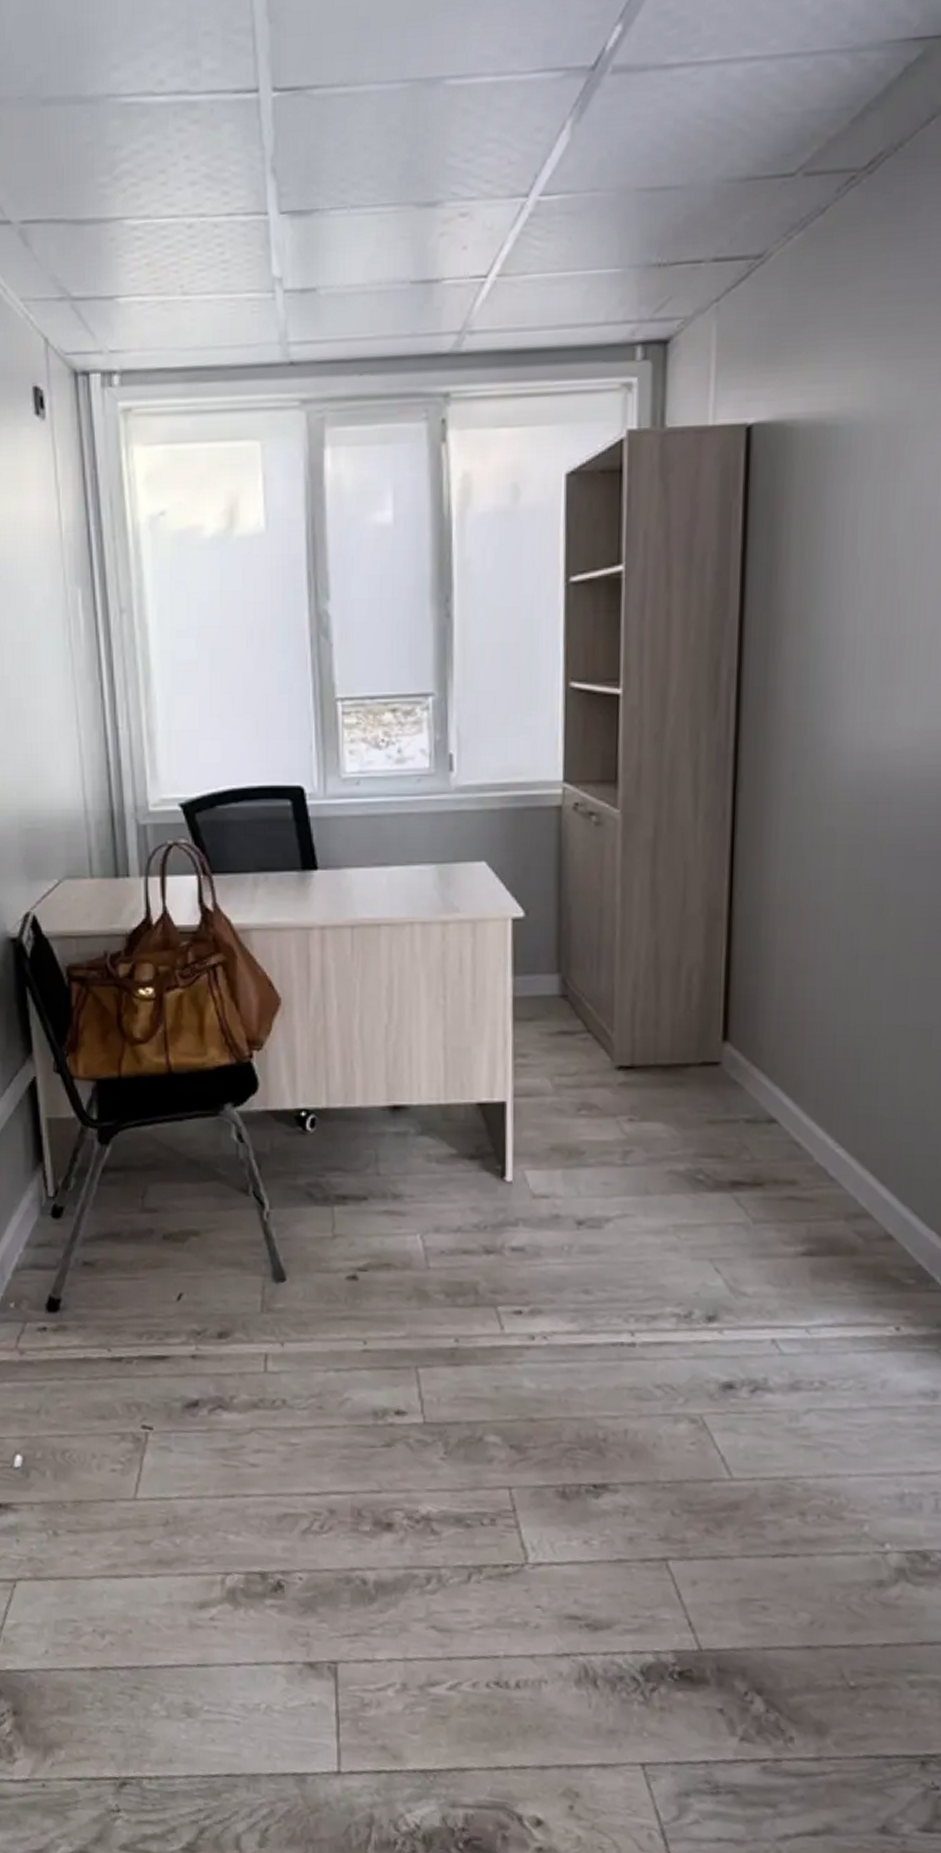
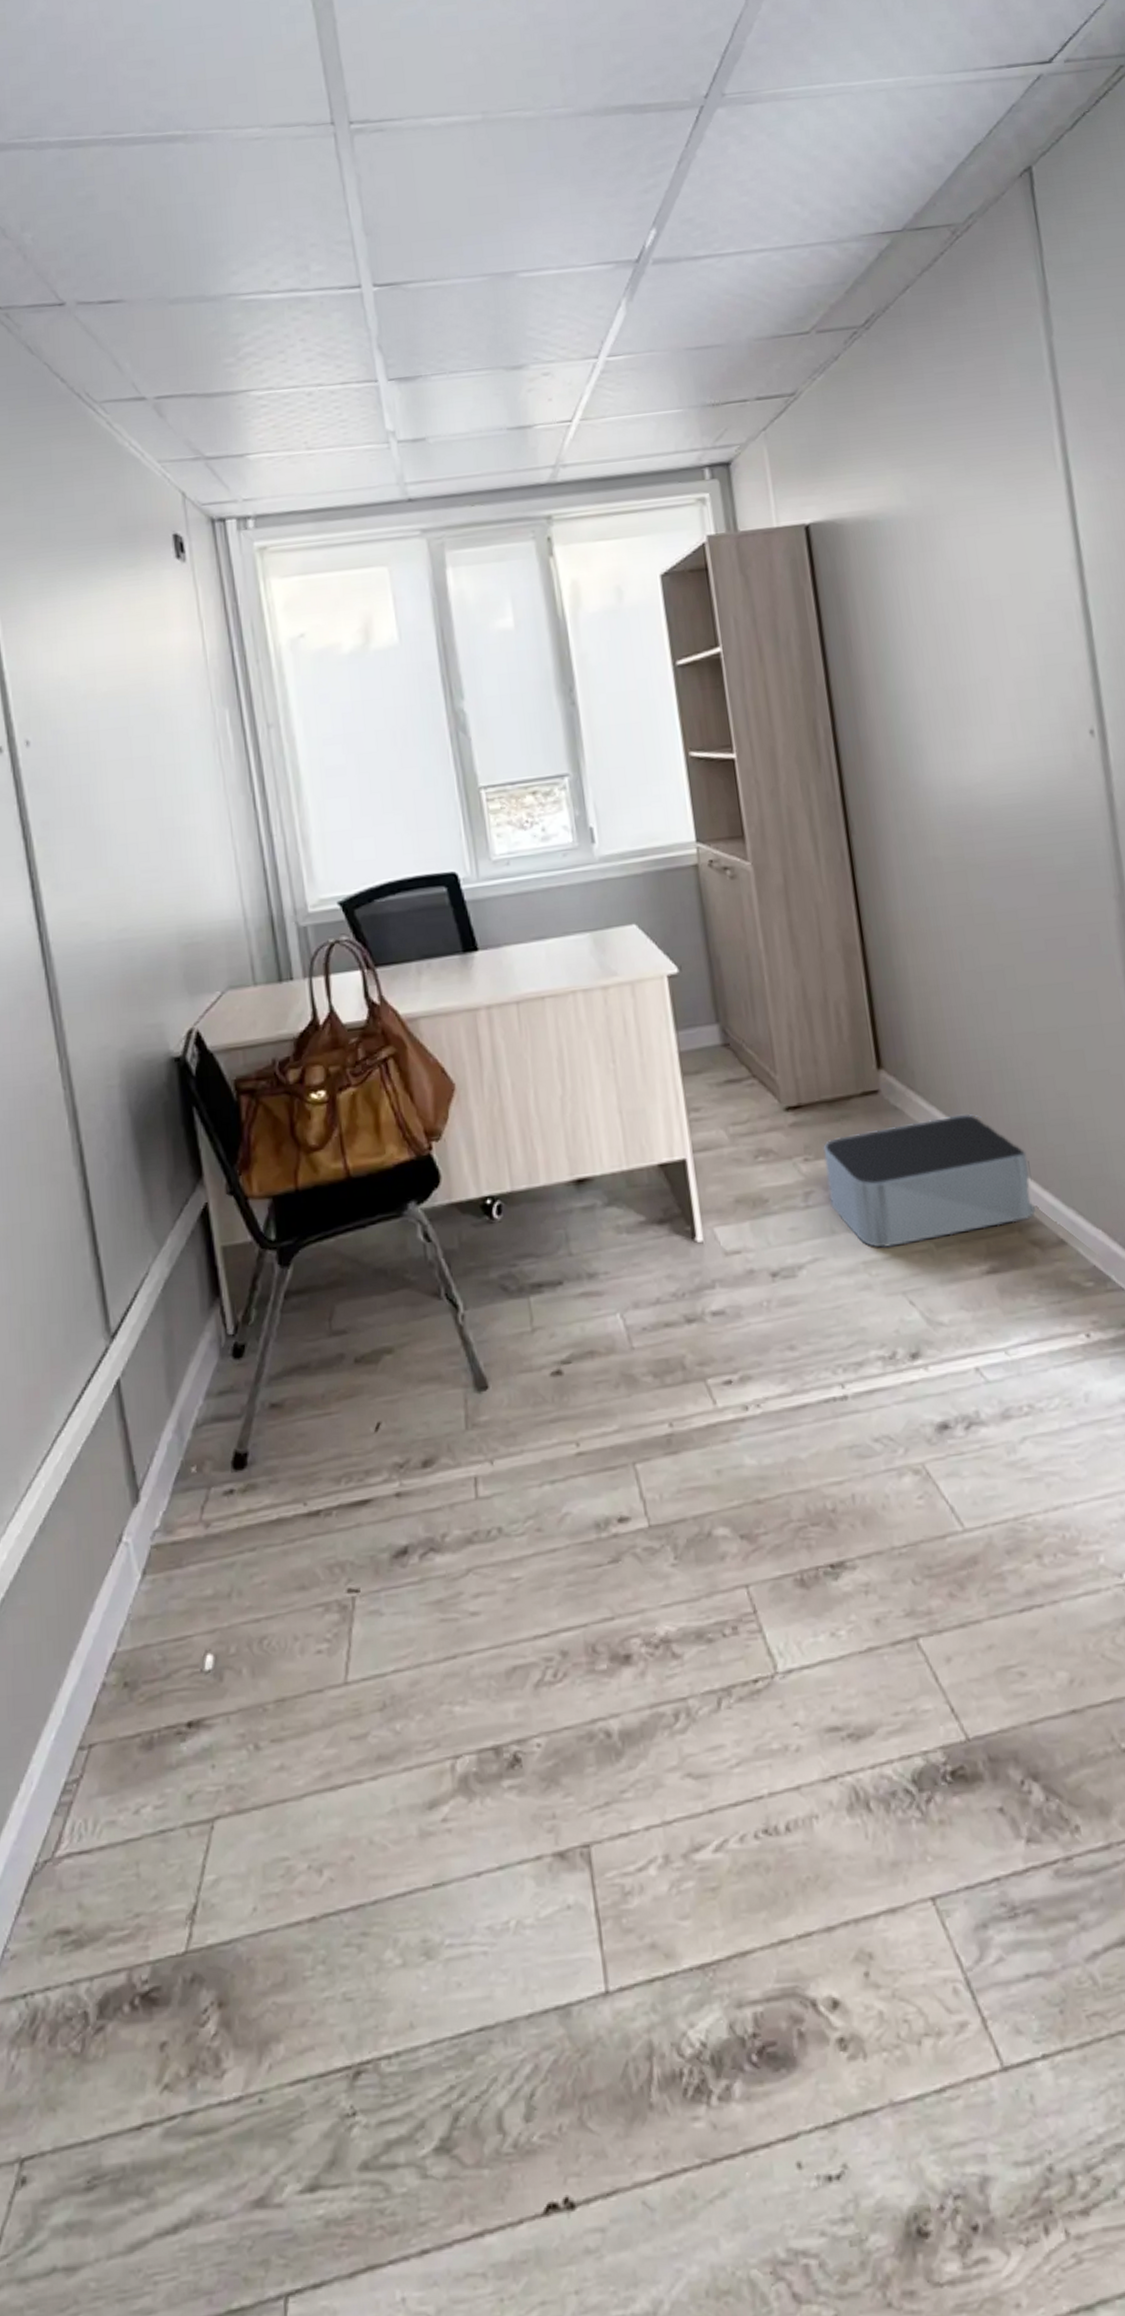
storage bin: none [649,1098,871,1215] -> present [823,1114,1037,1248]

